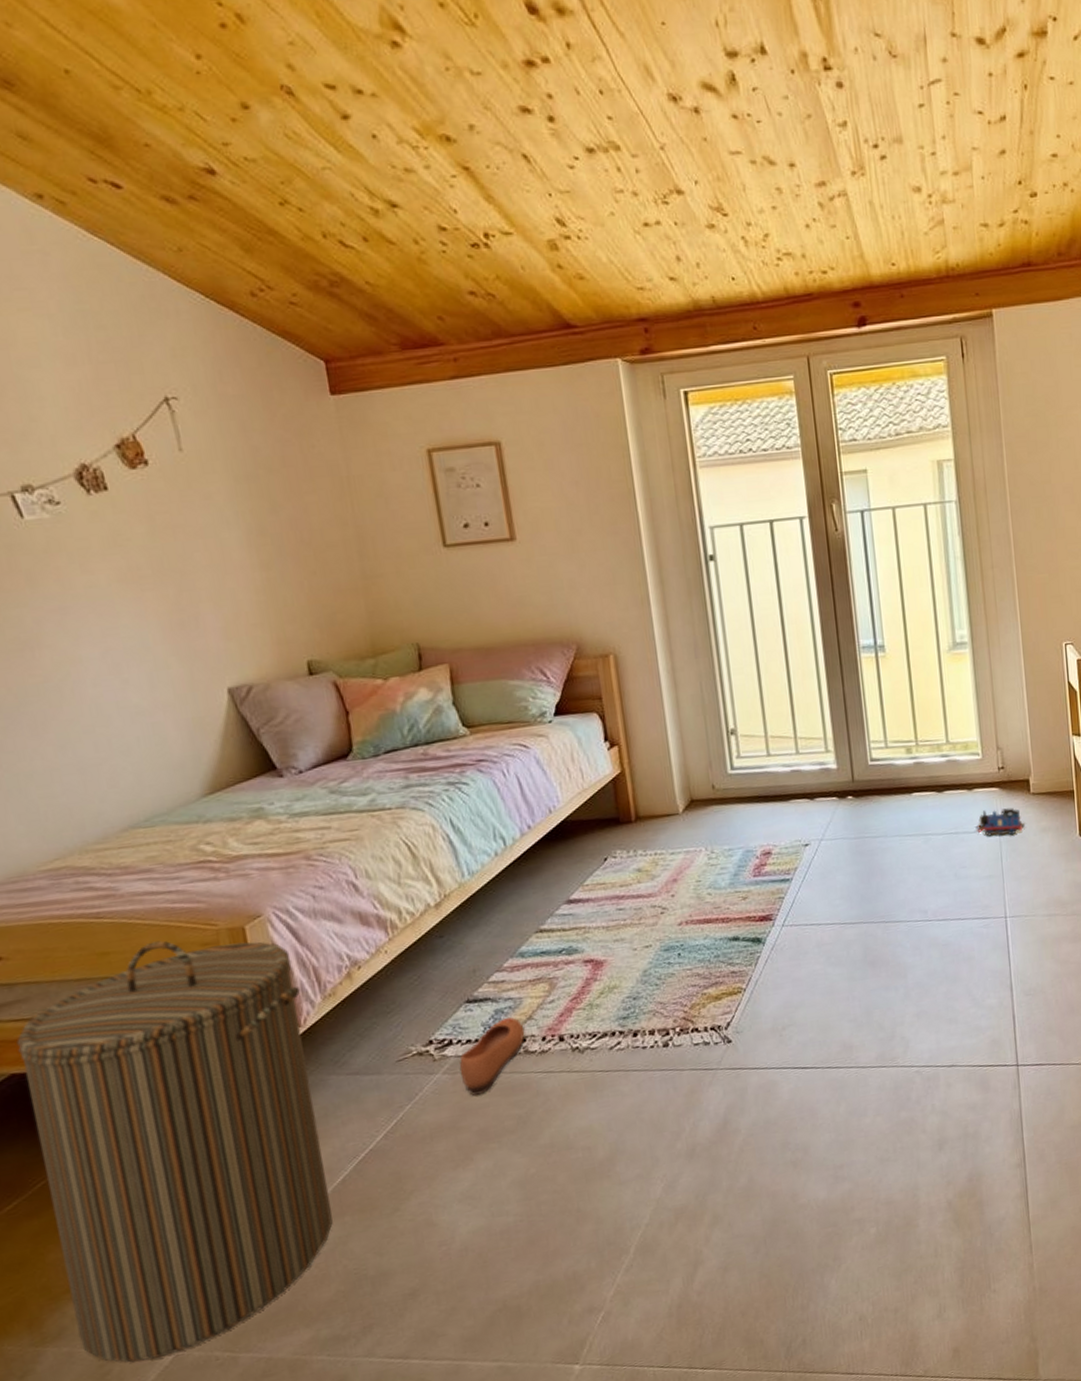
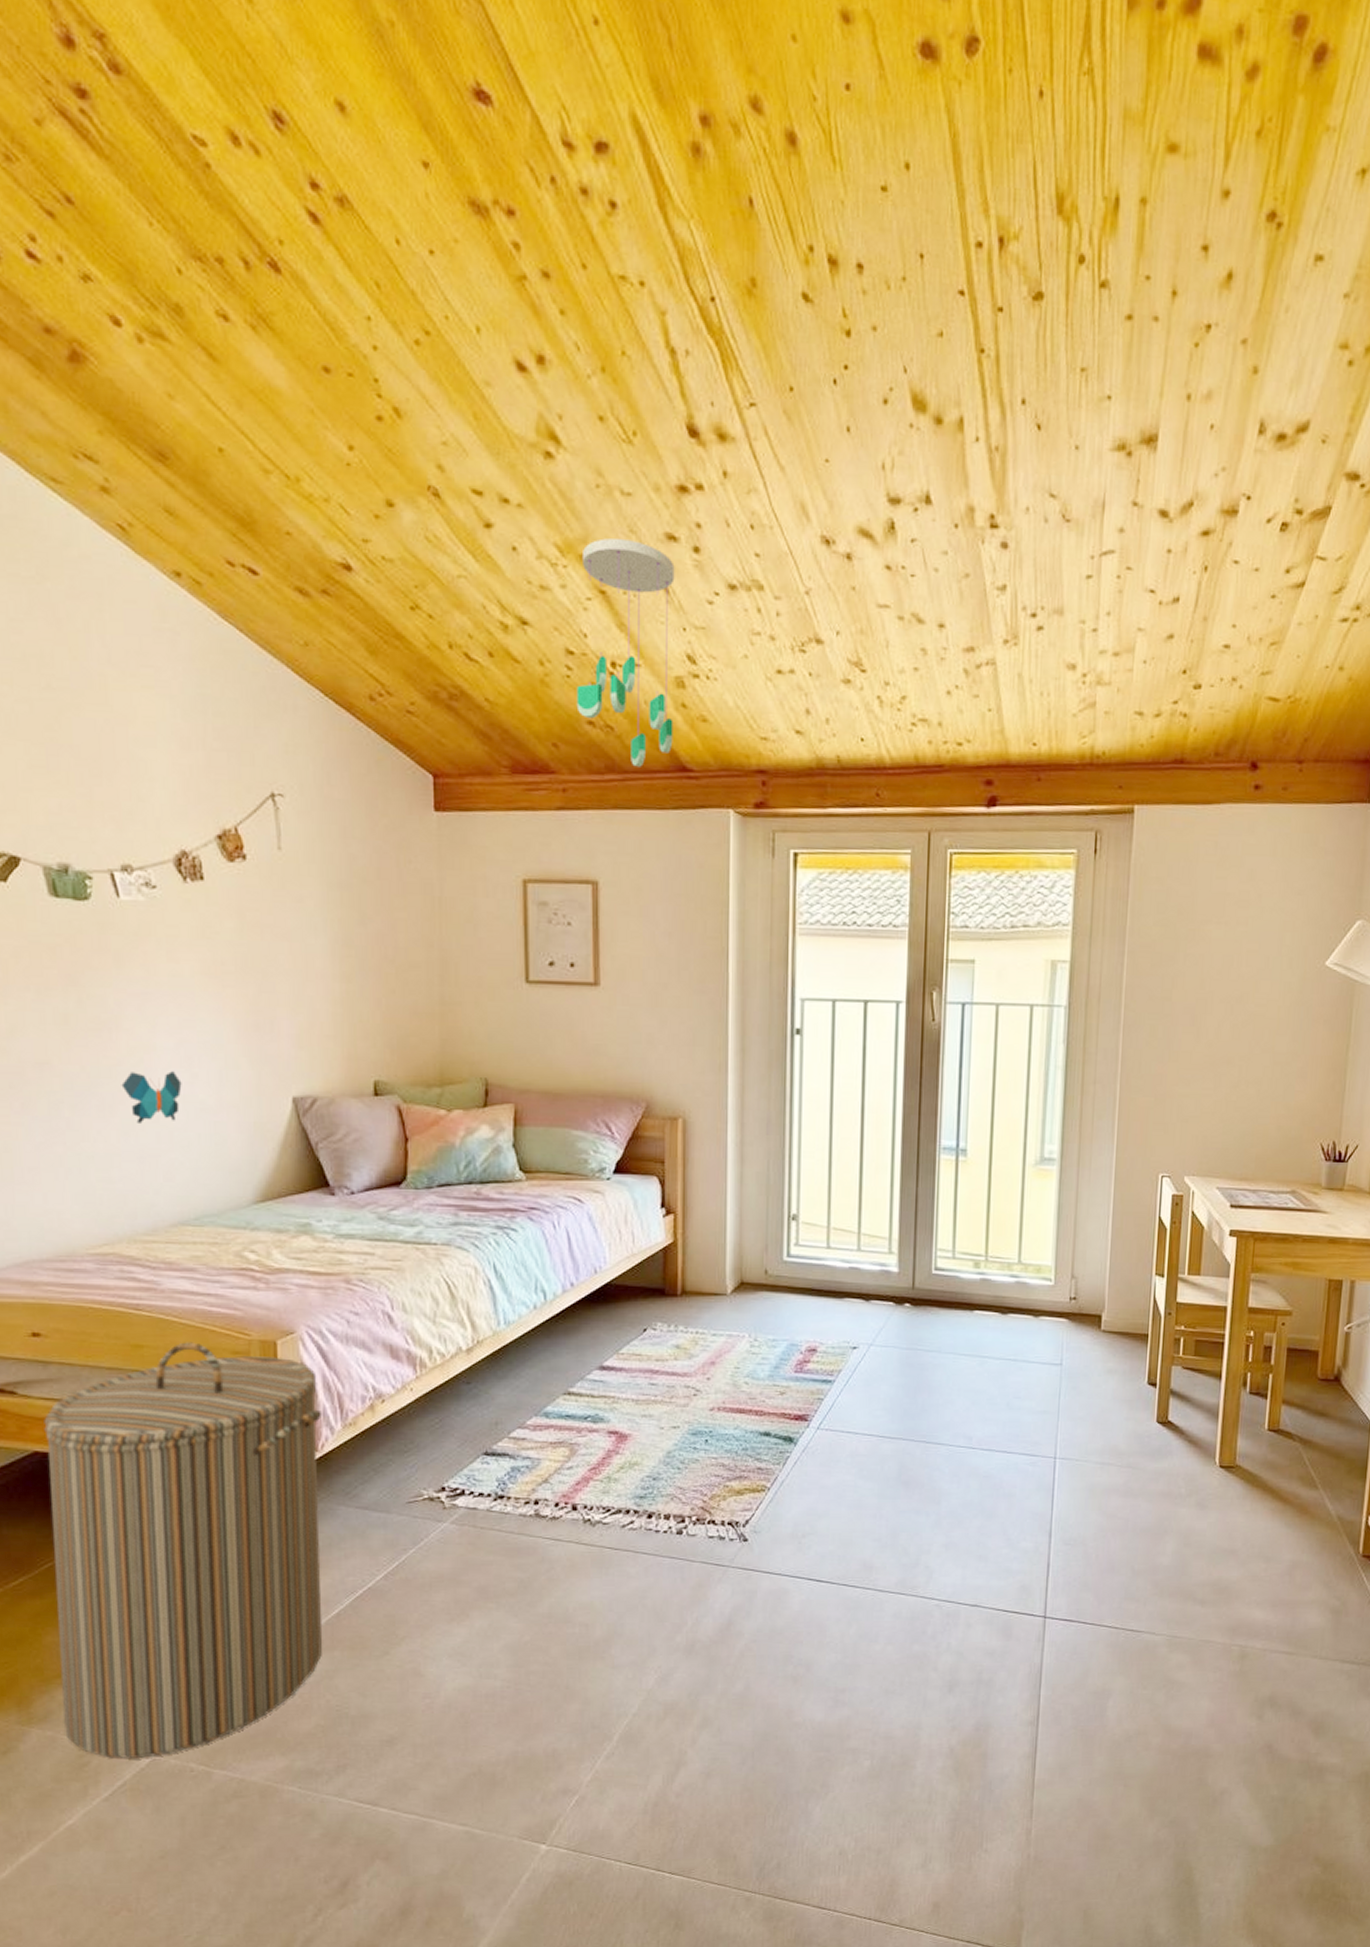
decorative butterfly: none [51,680,115,736] -> present [121,1071,182,1123]
ceiling mobile: none [441,116,555,329] -> present [576,538,675,767]
shoe: present [459,1017,525,1096] -> none [468,1476,539,1551]
toy train: present [975,807,1025,837] -> none [1036,1341,1090,1372]

